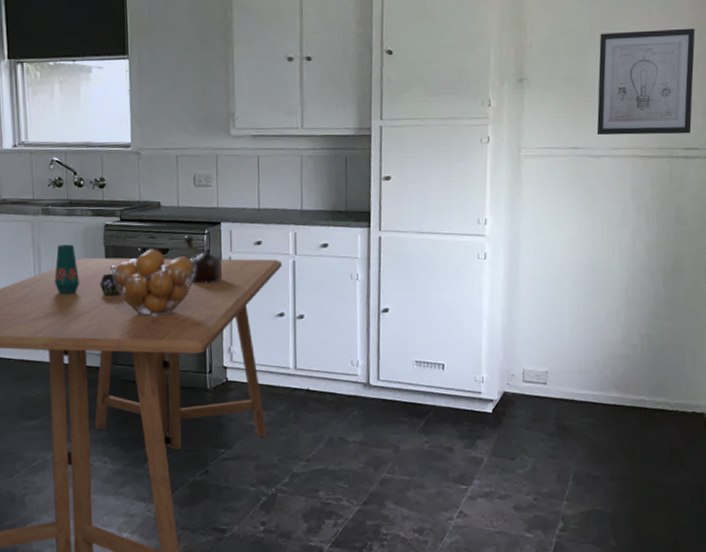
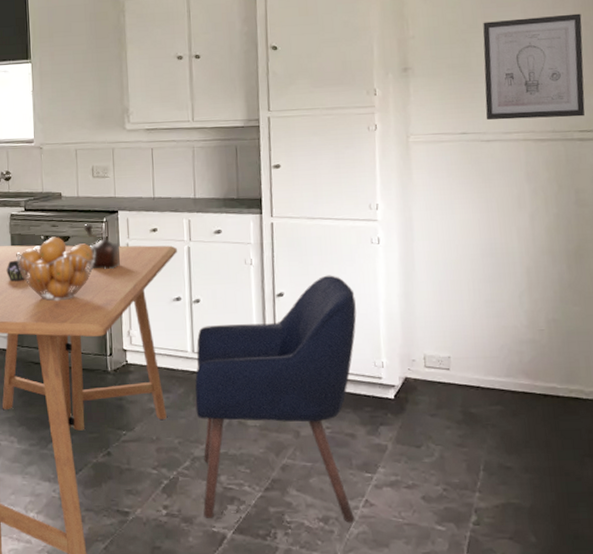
chair: none [296,290,460,533] -> present [195,275,357,522]

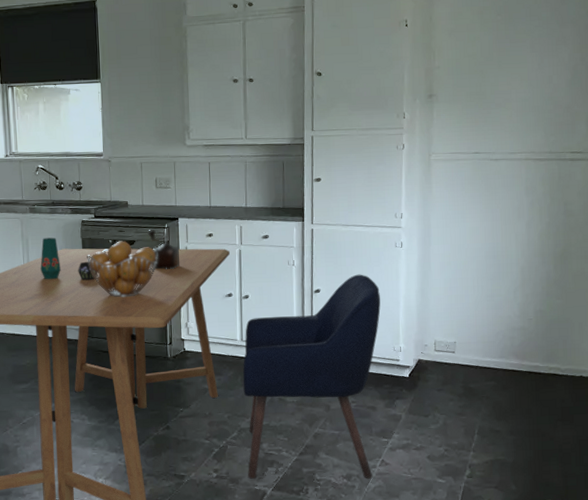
wall art: present [483,13,585,120] -> none [495,50,579,142]

